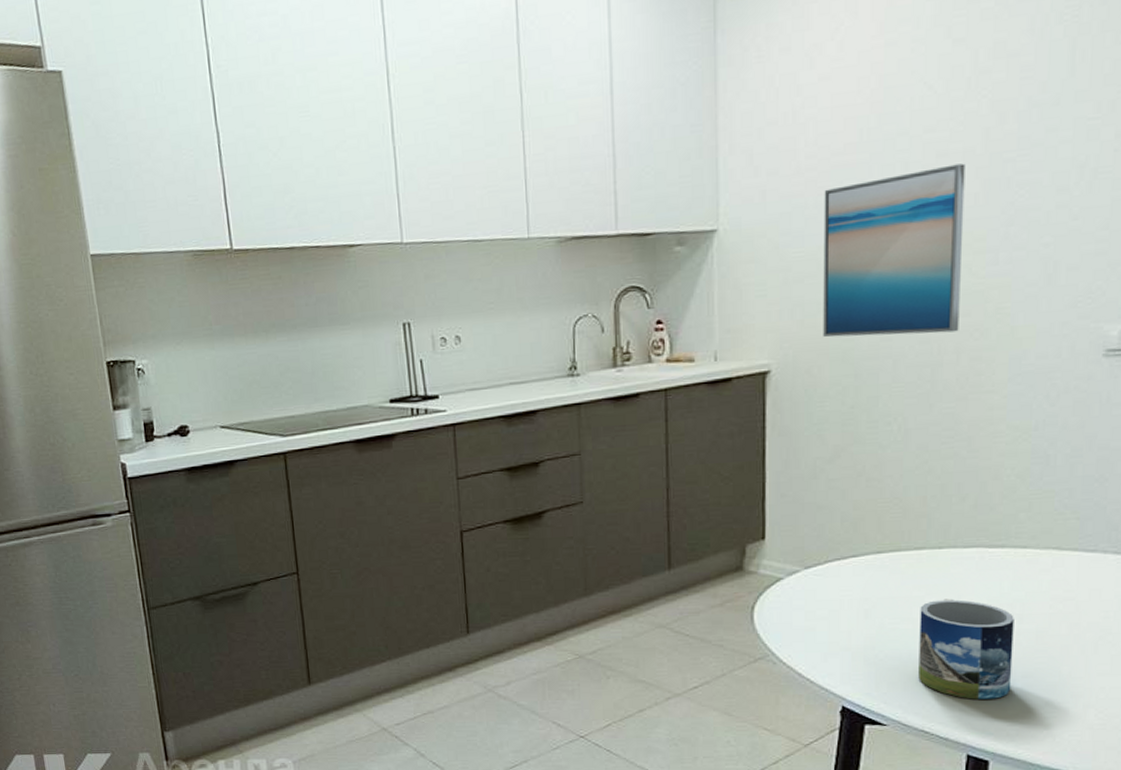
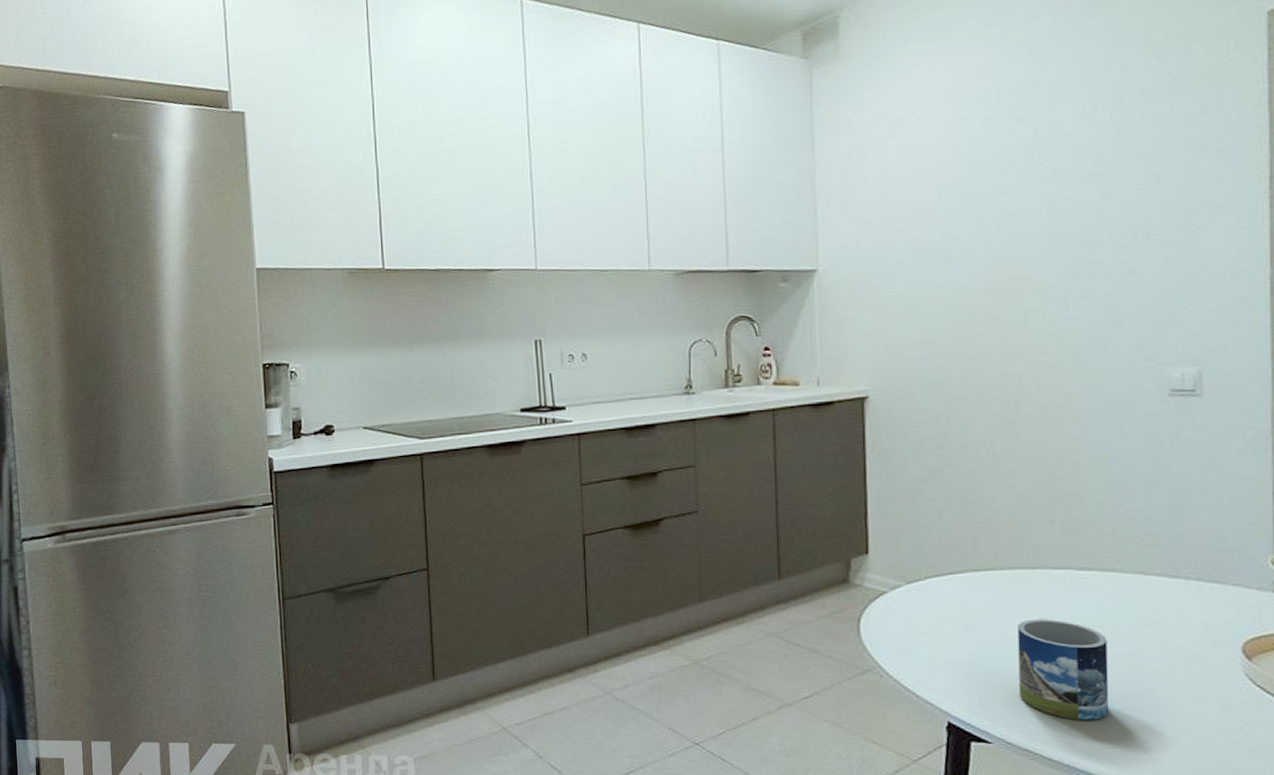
wall art: present [823,163,965,338] -> none [910,222,1037,369]

